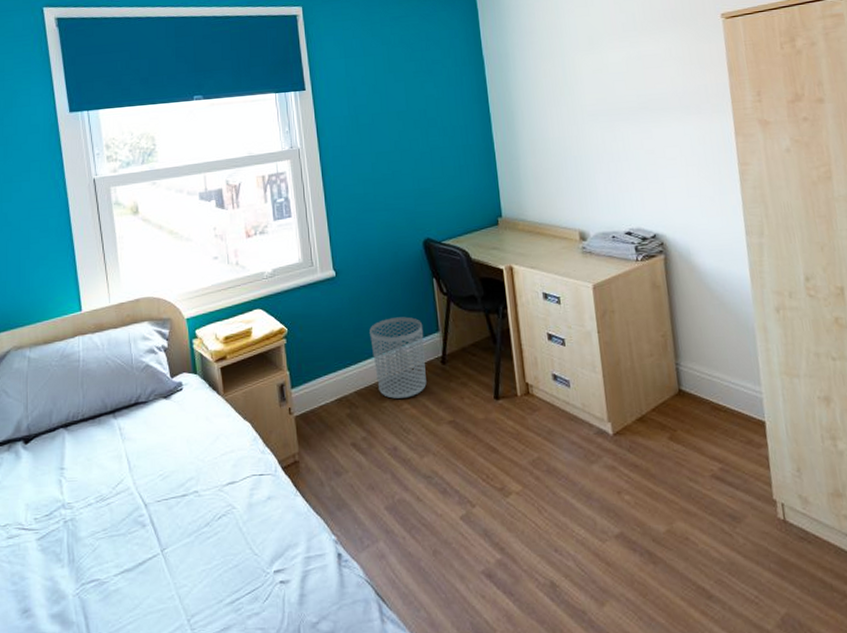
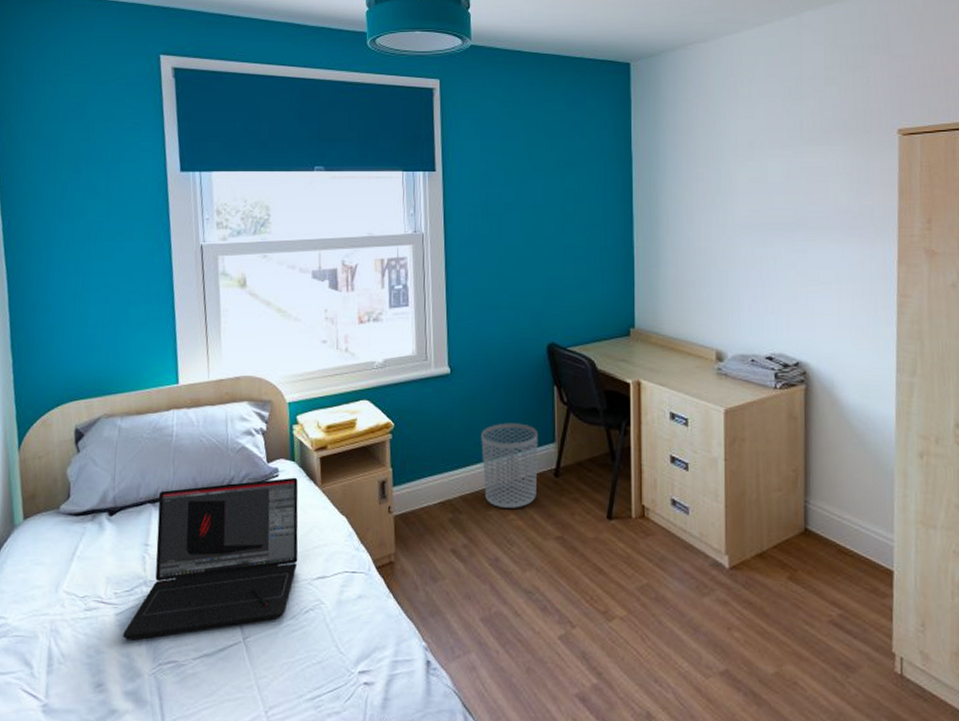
laptop: none [46,389,208,564] -> present [123,477,299,640]

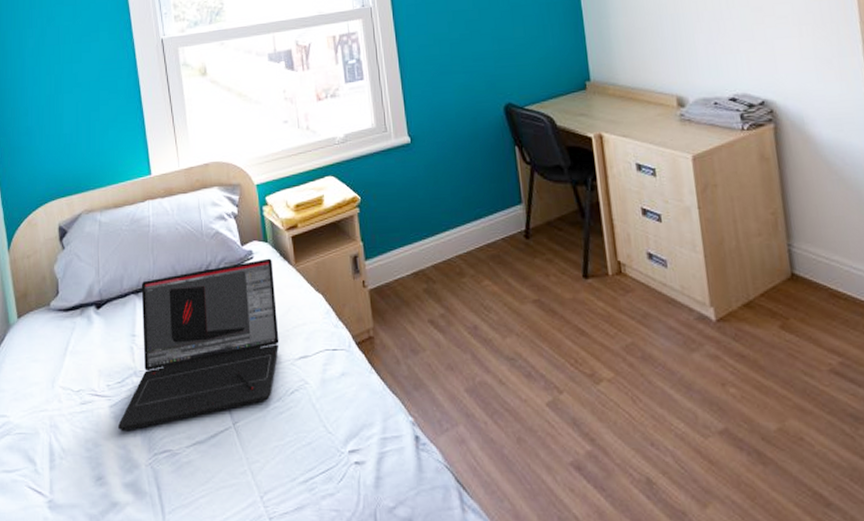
waste bin: present [481,423,539,508] -> none [447,187,509,274]

